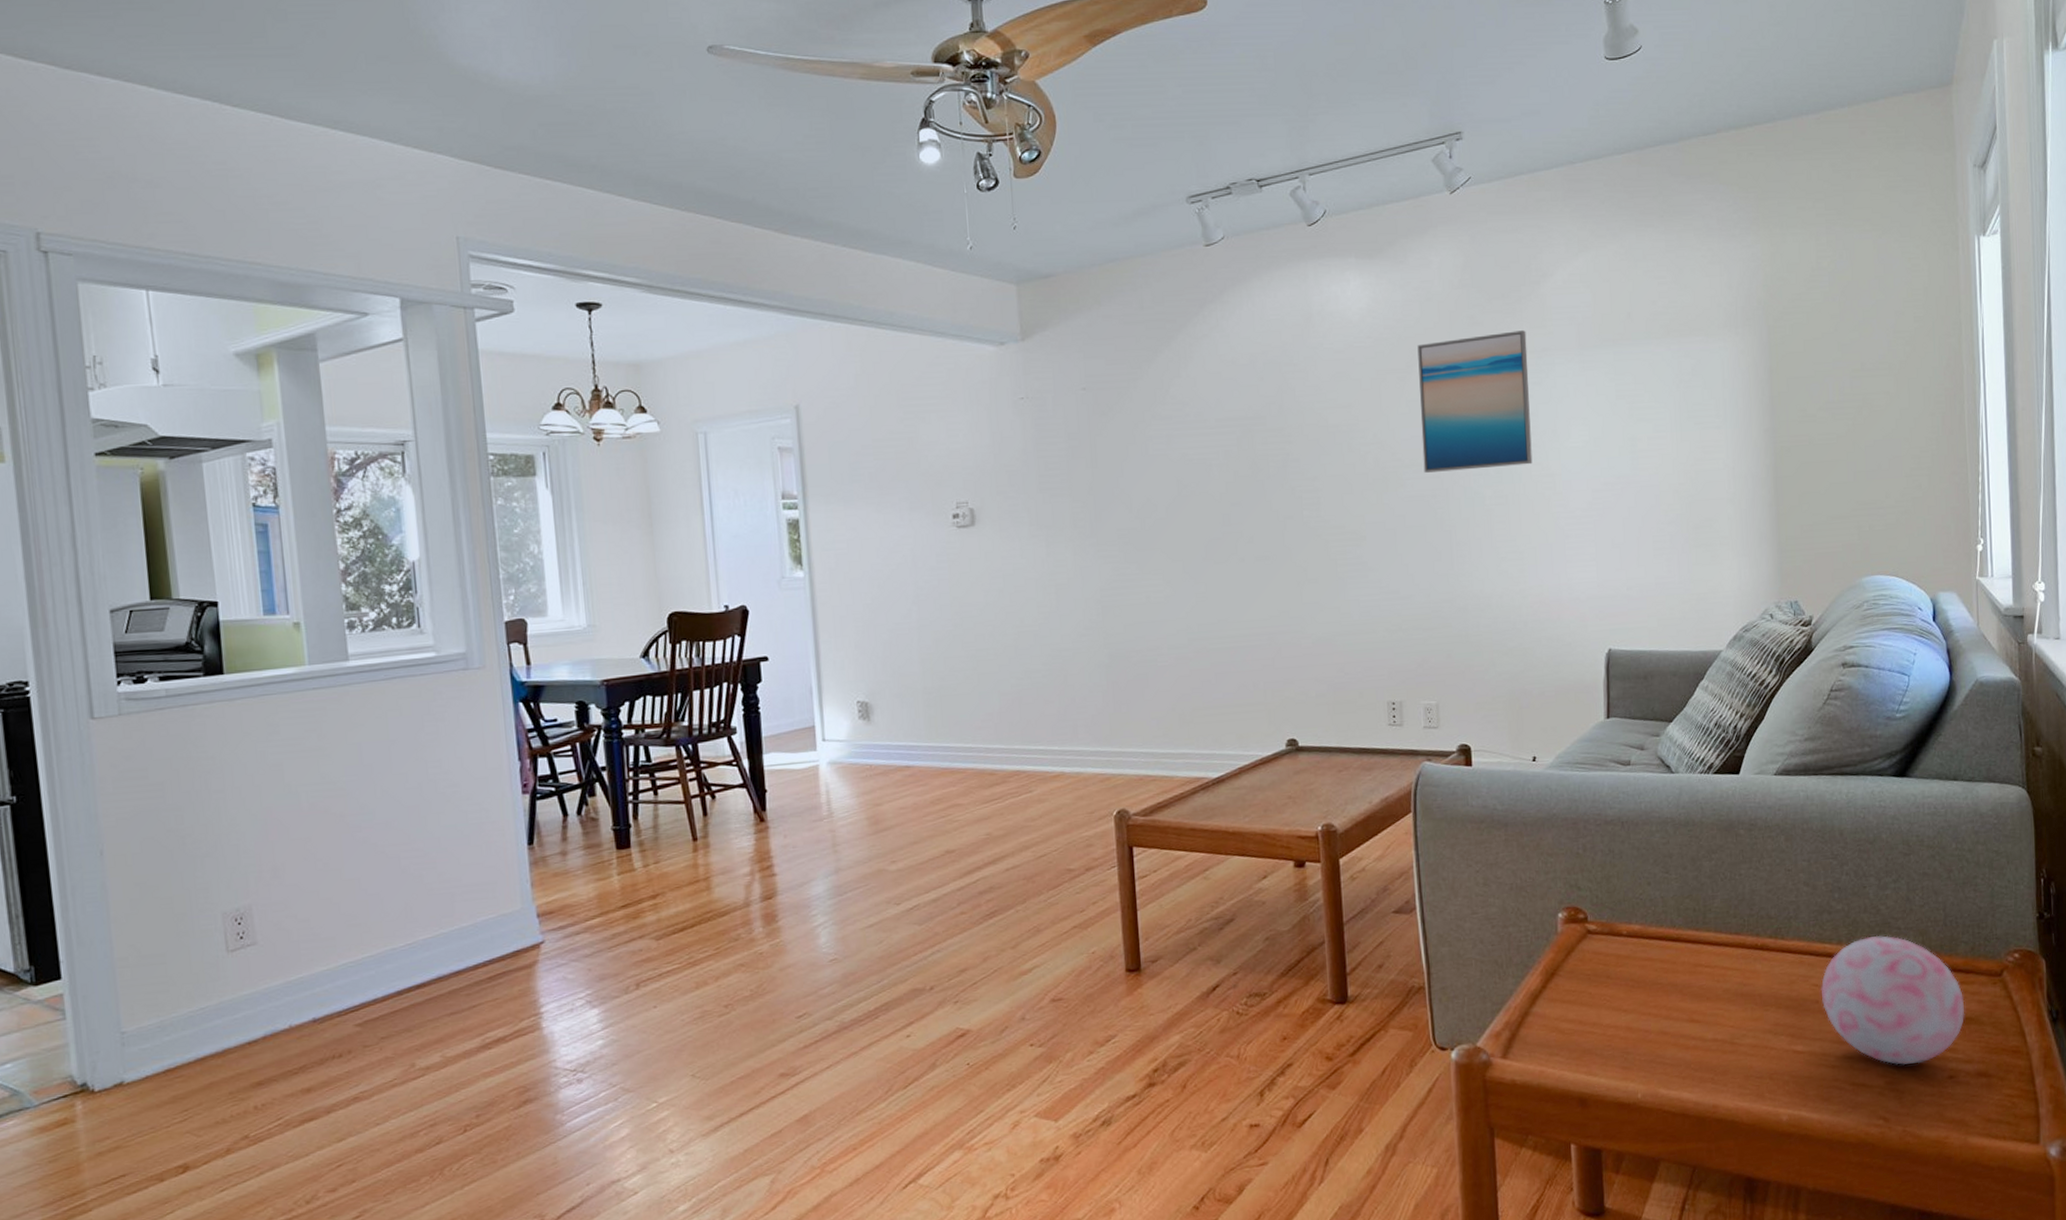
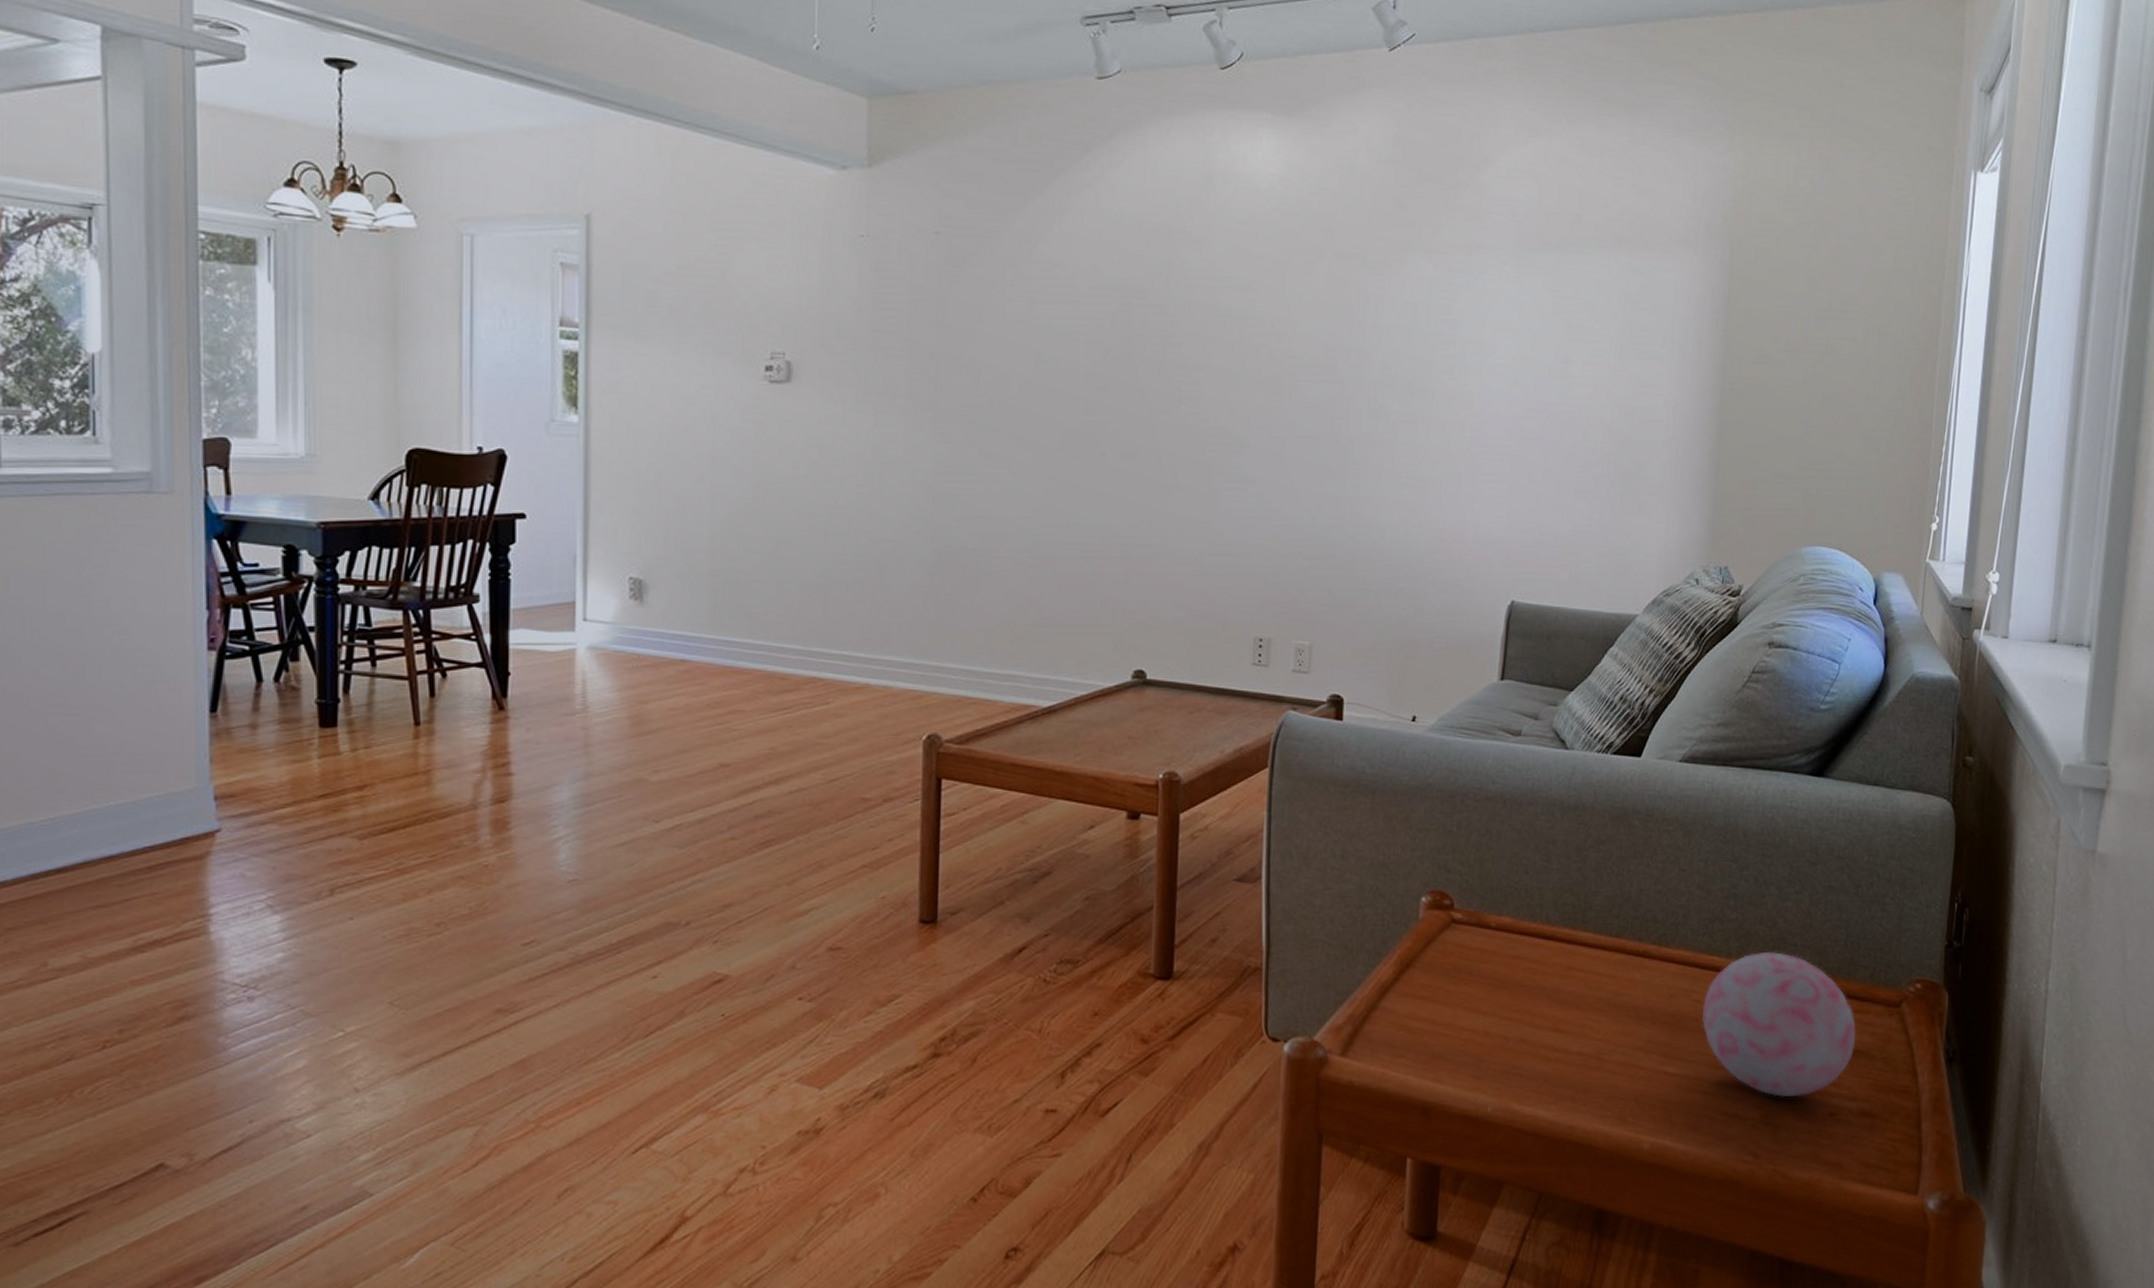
wall art: present [1417,330,1533,473] -> none [1324,221,1459,379]

